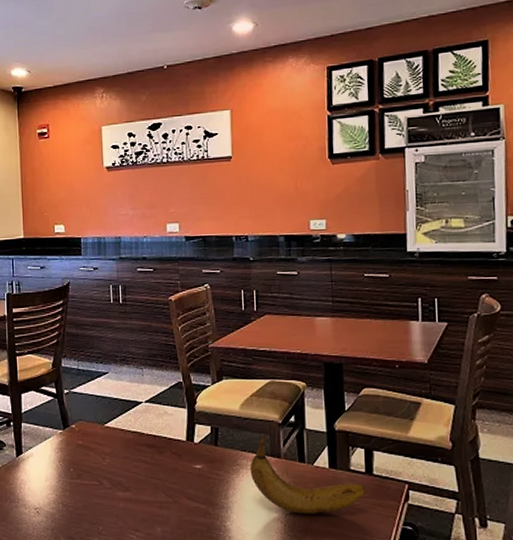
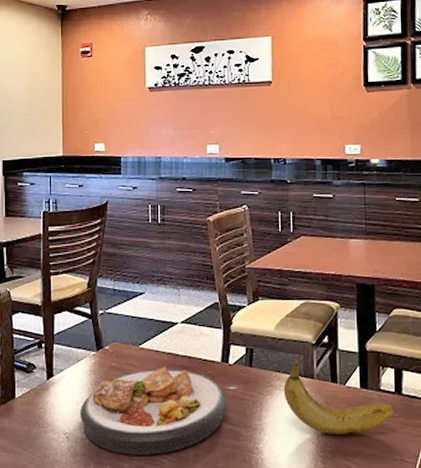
plate: none [48,445,193,531] -> present [79,366,227,455]

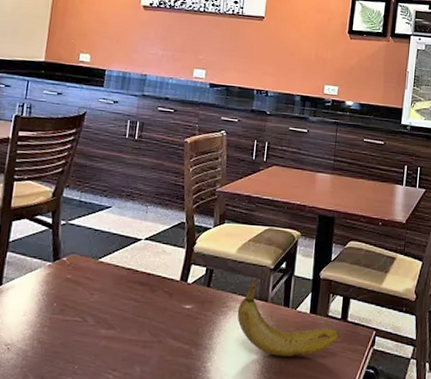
plate: present [79,366,227,455] -> none [25,281,181,370]

